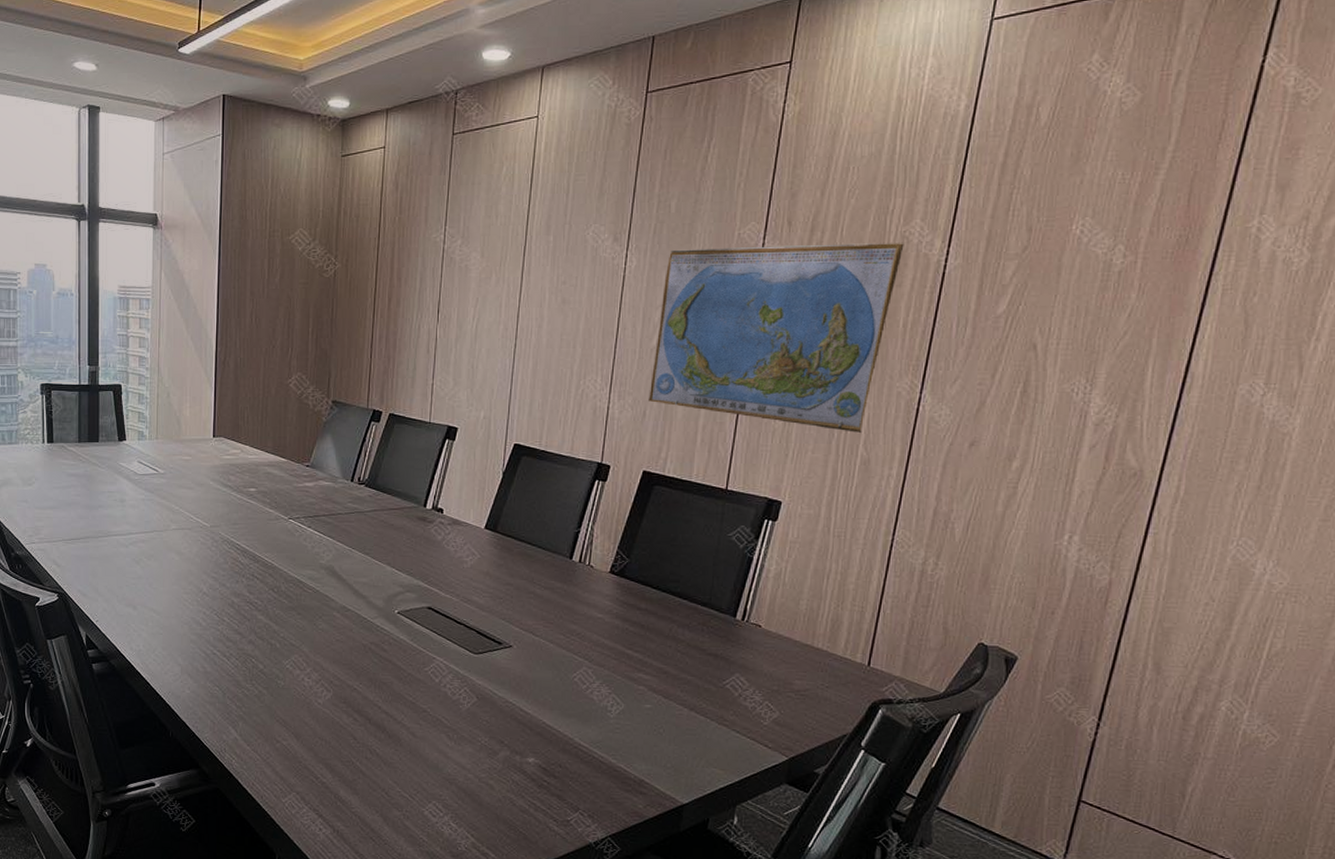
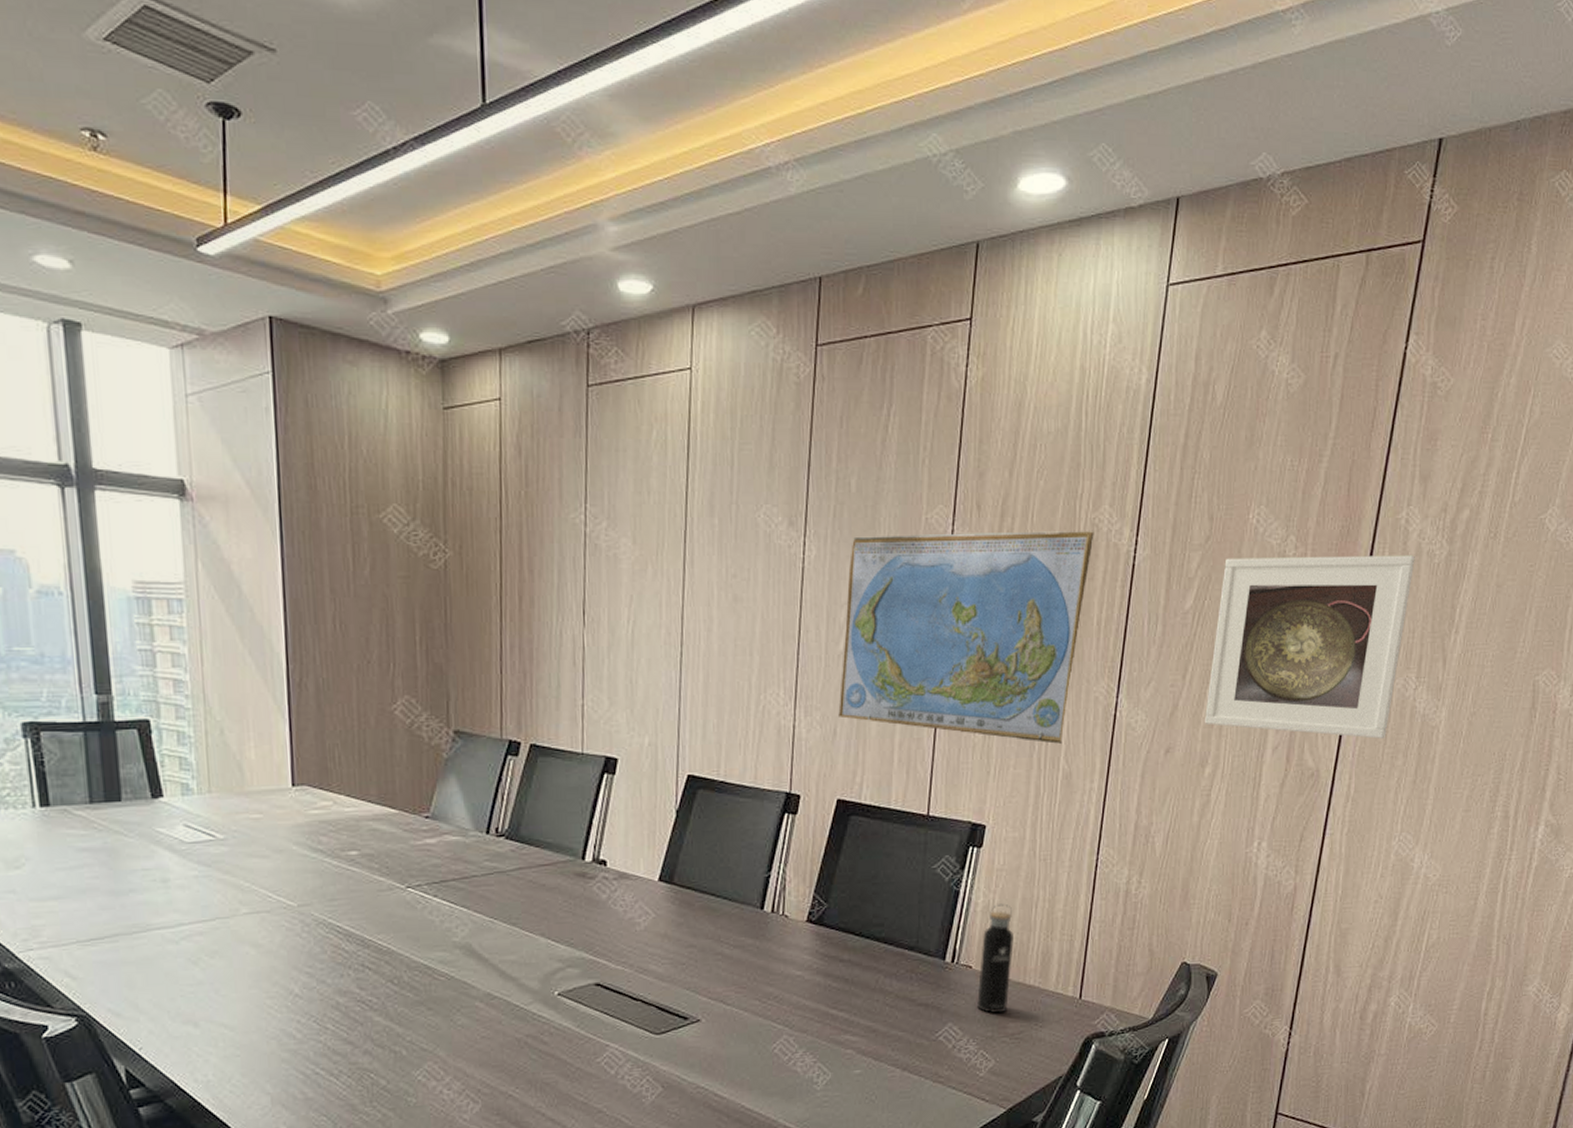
water bottle: none [765,572,804,671] -> present [977,903,1014,1014]
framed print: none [1013,263,1268,443] -> present [1204,555,1415,739]

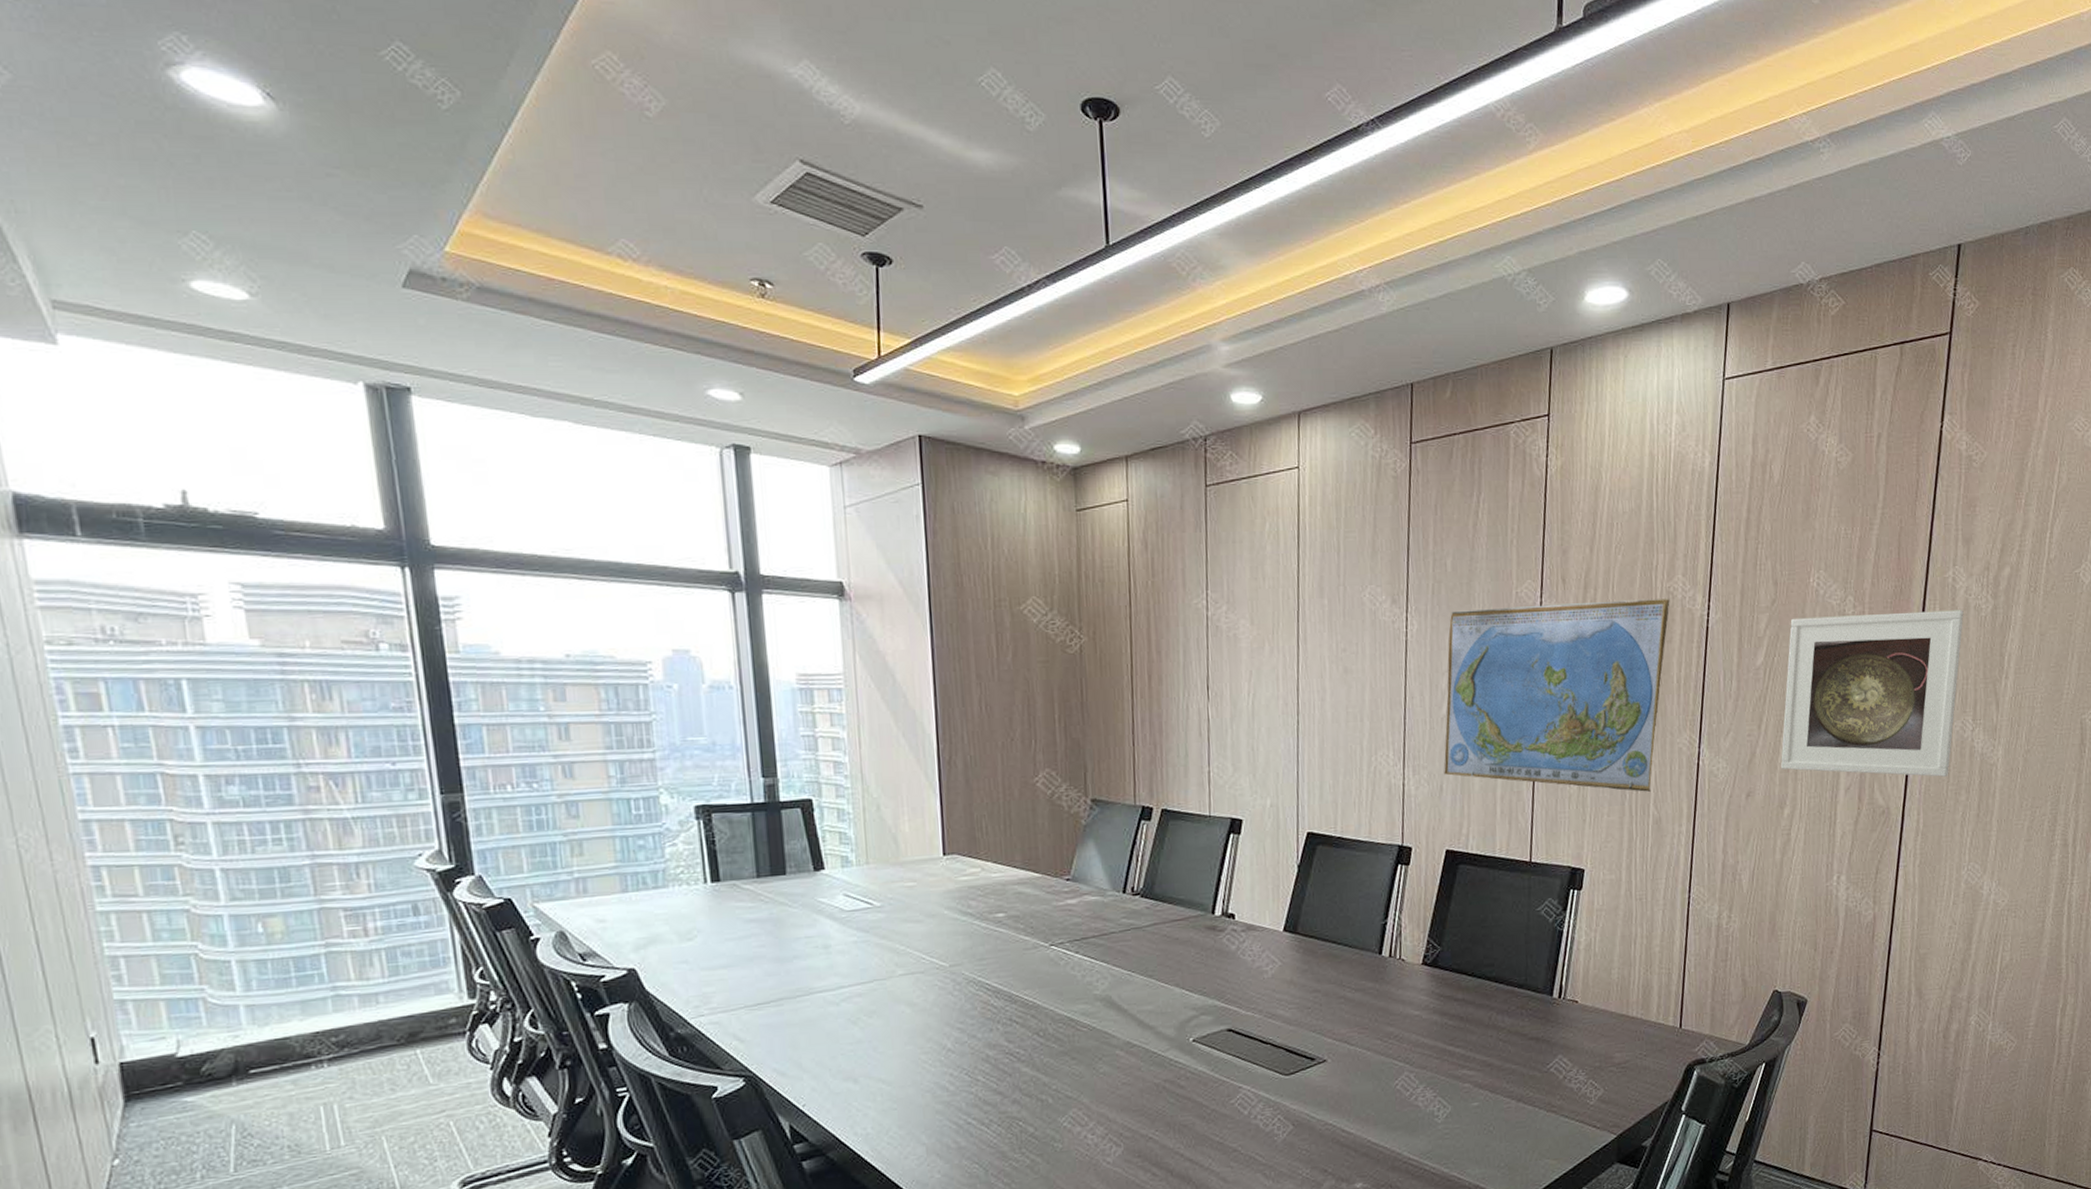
water bottle: present [977,903,1014,1014] -> none [1584,941,1616,1045]

